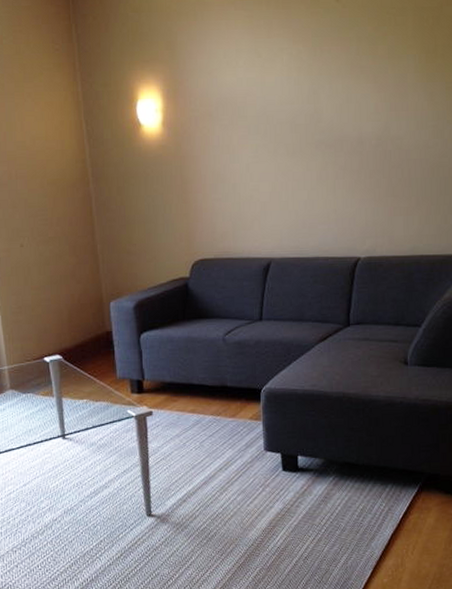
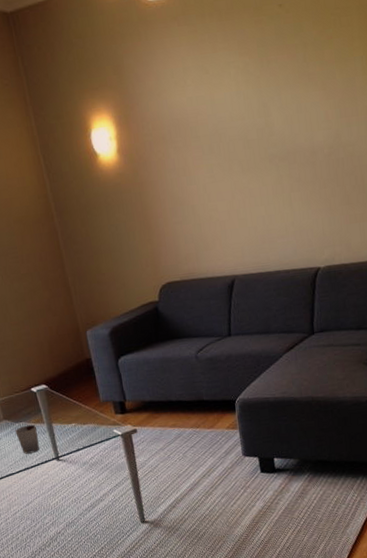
cup: none [21,397,45,429] -> present [15,424,40,454]

